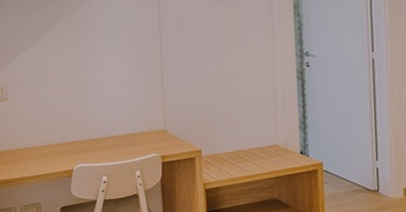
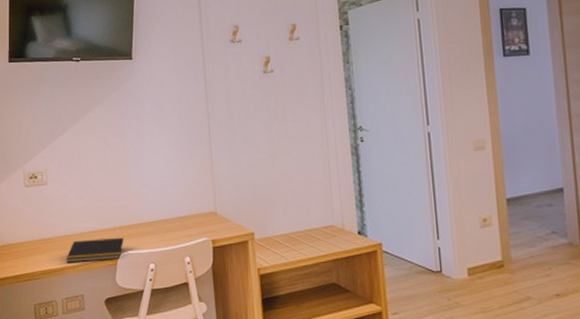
notepad: none [24,151,78,174] -> present [65,237,124,263]

